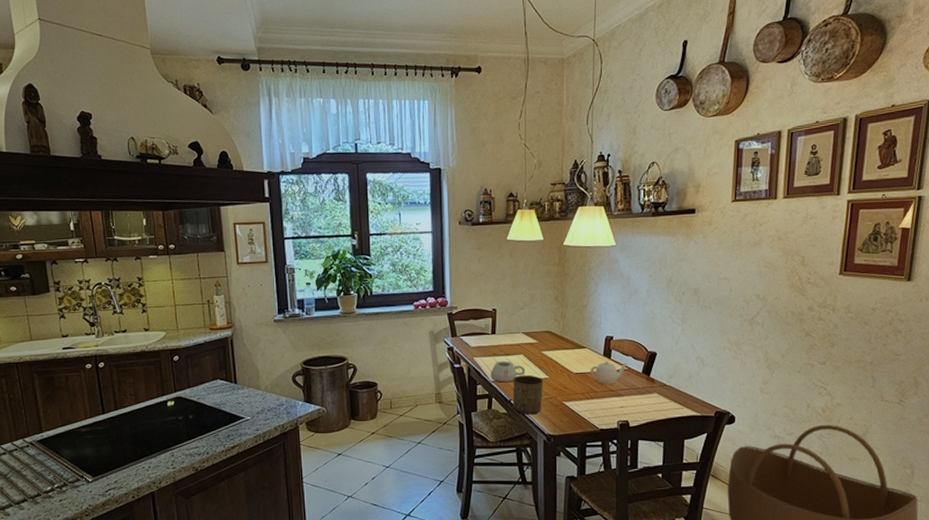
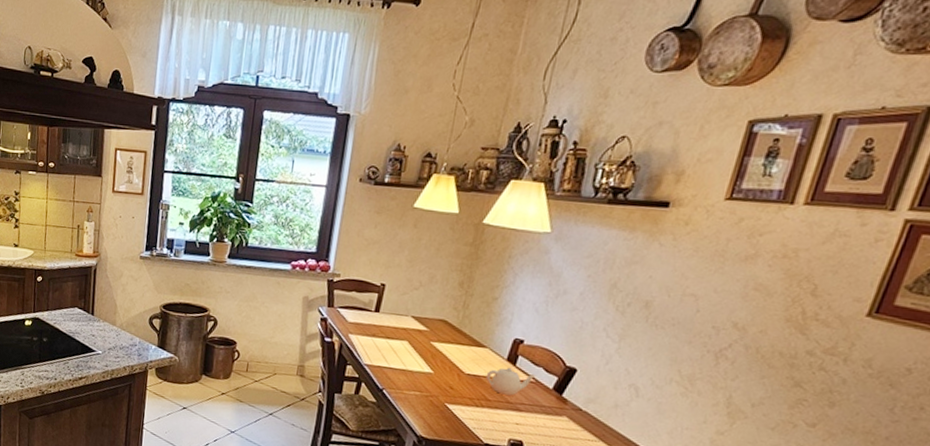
cup: present [490,361,526,383] -> none [364,343,407,370]
cup: present [512,375,544,415] -> none [383,363,427,411]

